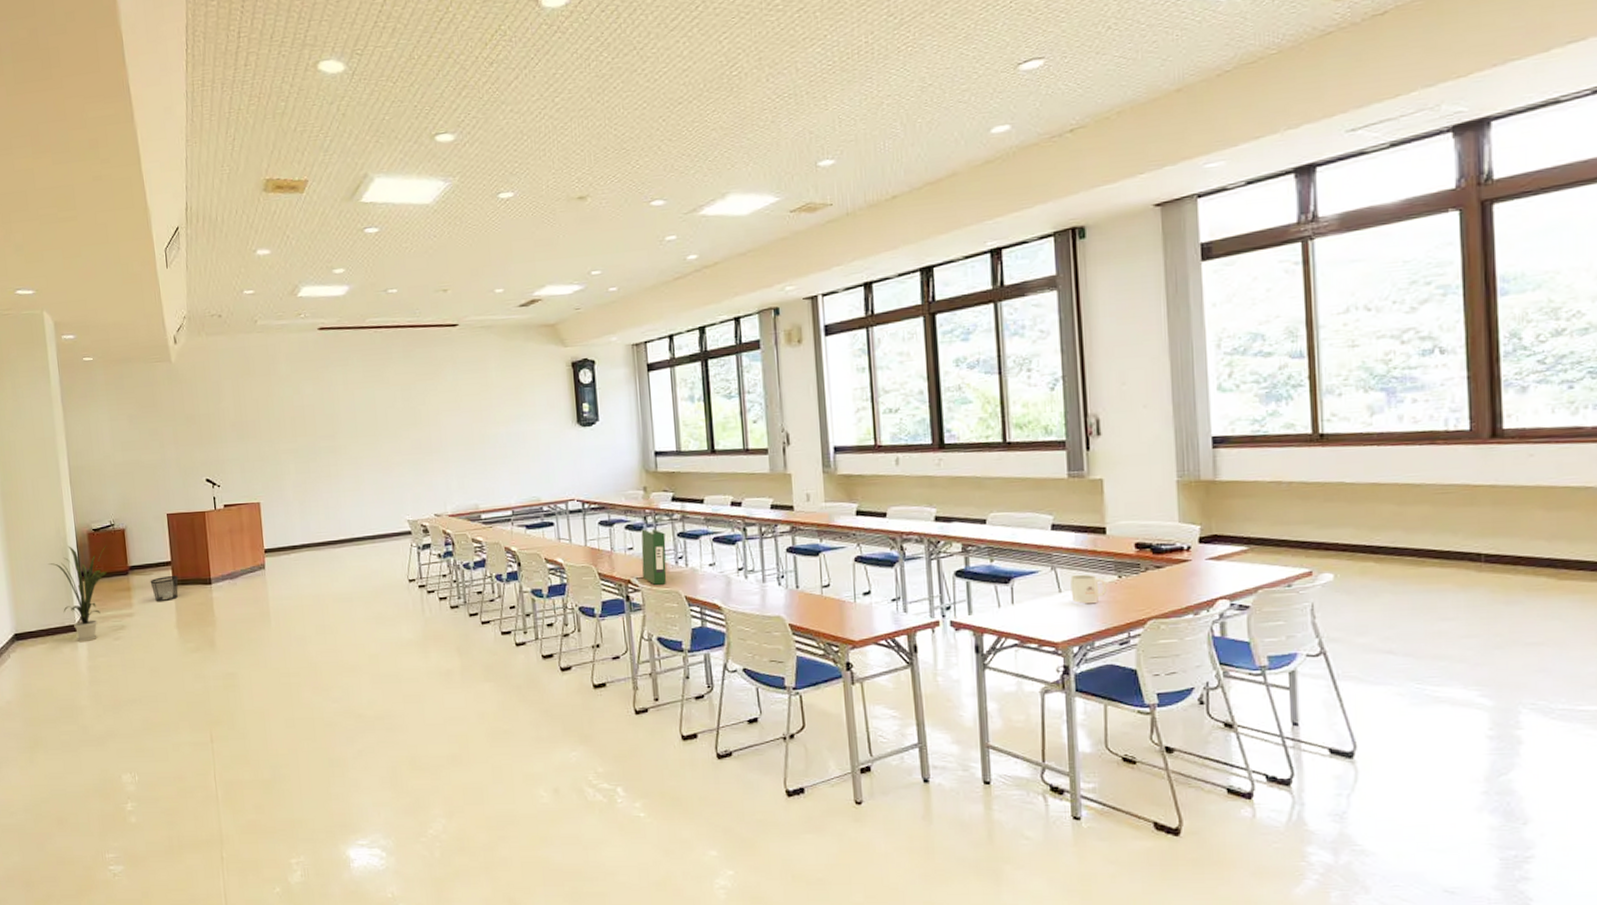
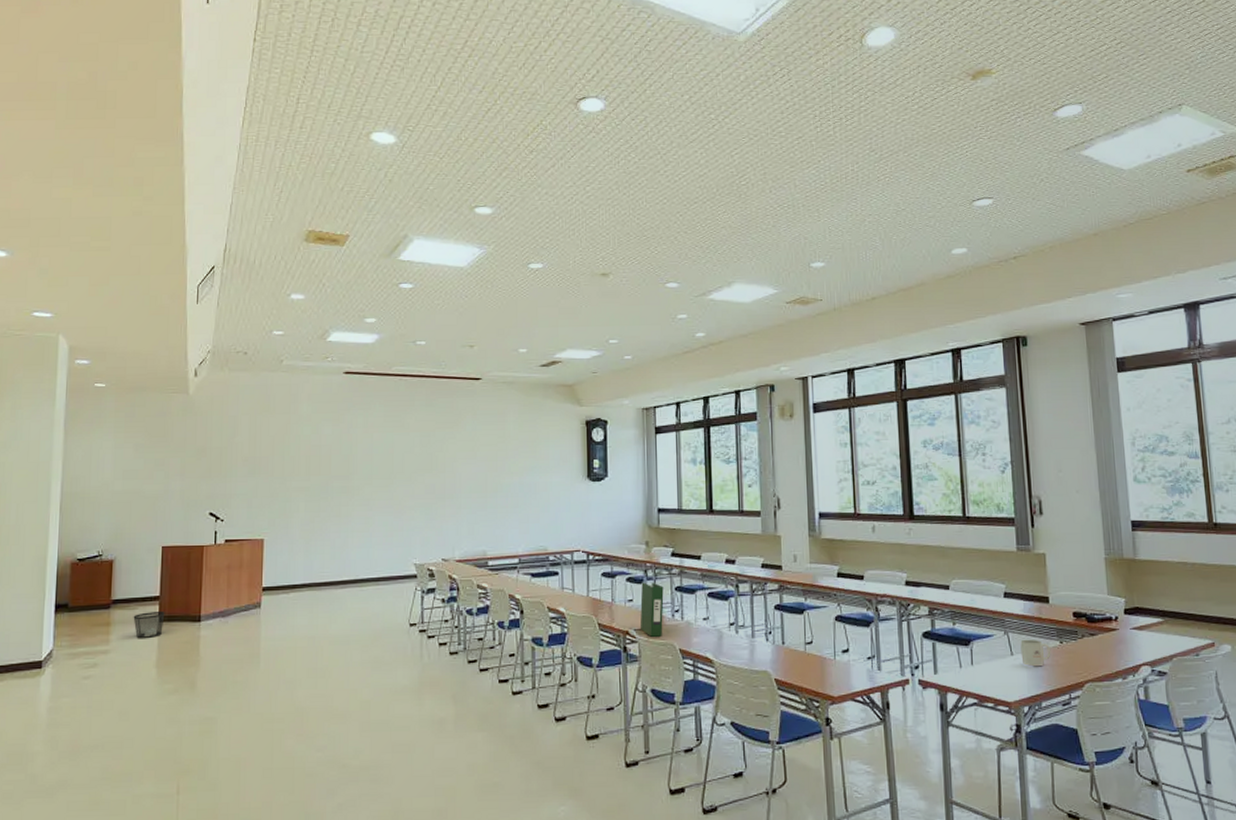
house plant: present [49,545,108,643] -> none [21,575,91,681]

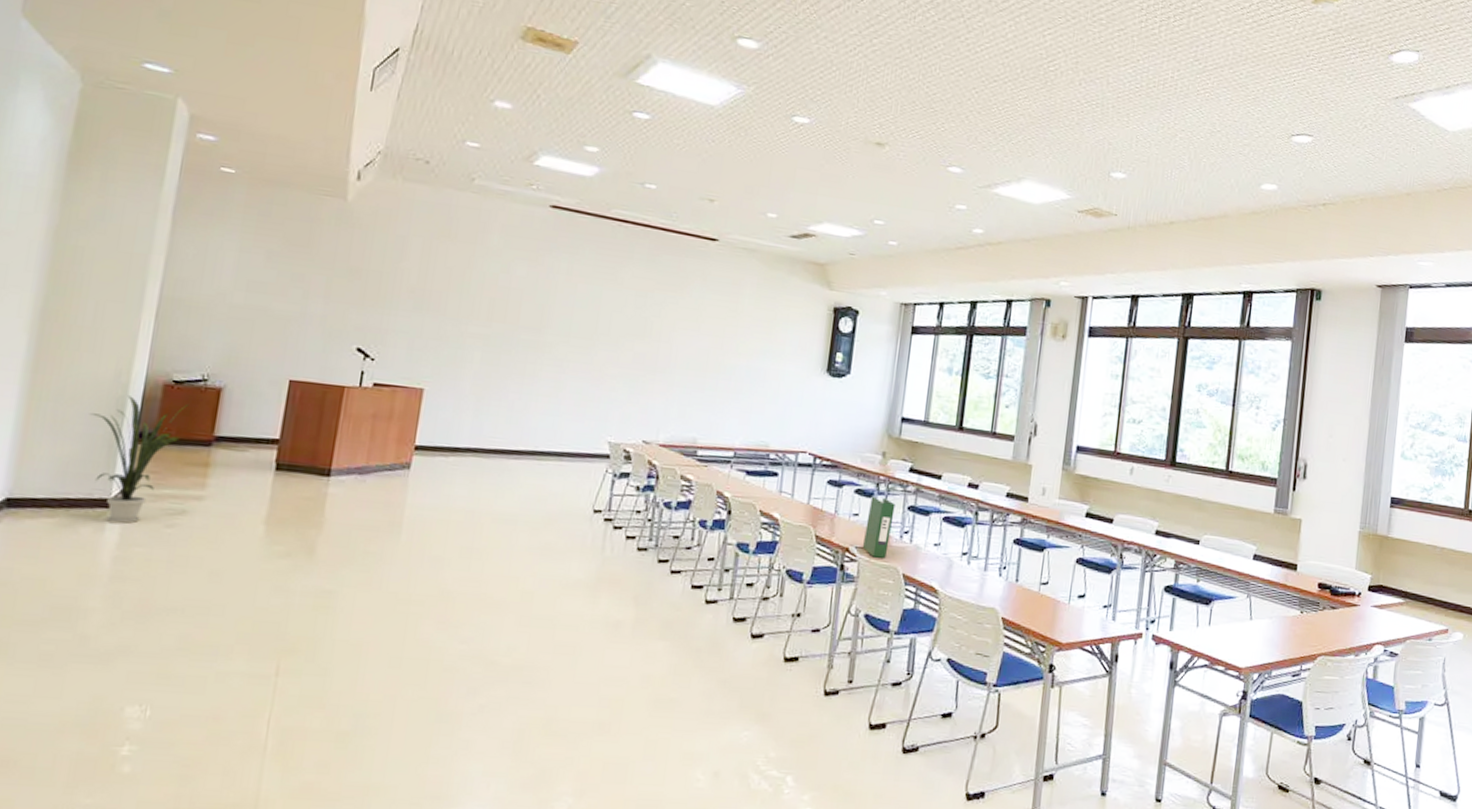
house plant: none [21,575,91,681] -> present [90,395,189,525]
waste bin: present [133,612,165,639] -> none [241,456,285,489]
mug: present [1020,639,1051,667] -> none [1259,604,1291,635]

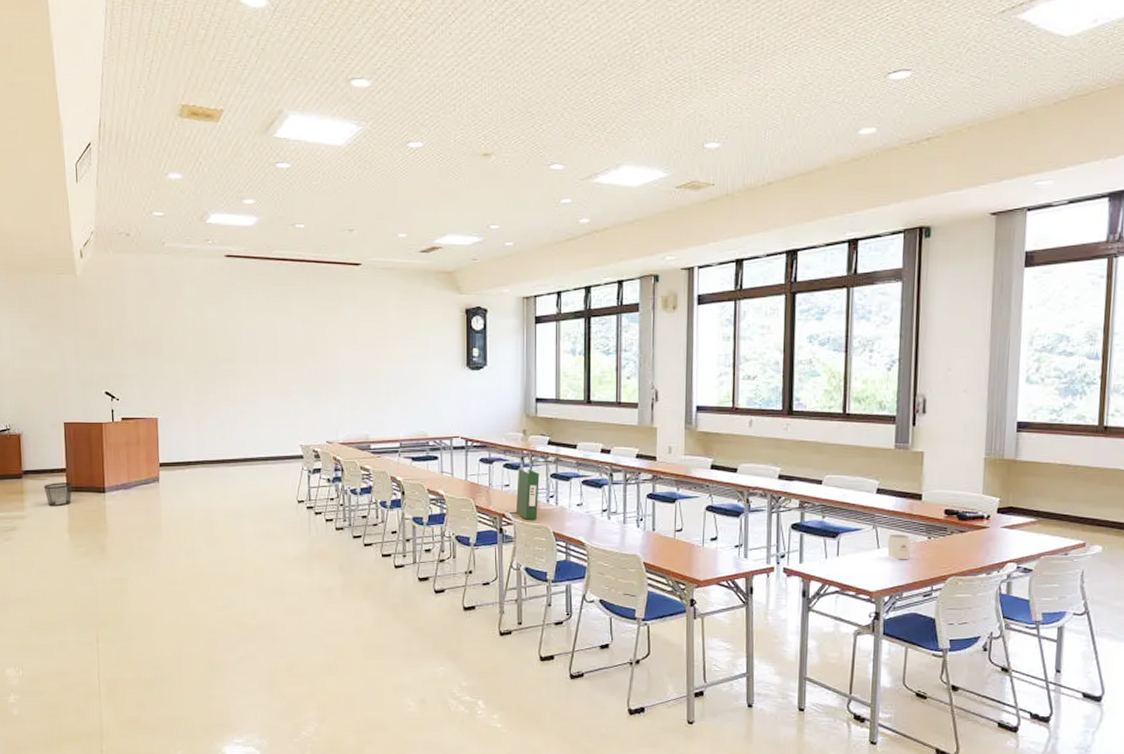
waste bin: none [241,456,285,489] -> present [43,483,72,507]
mug: none [1259,604,1291,635] -> present [887,533,918,560]

